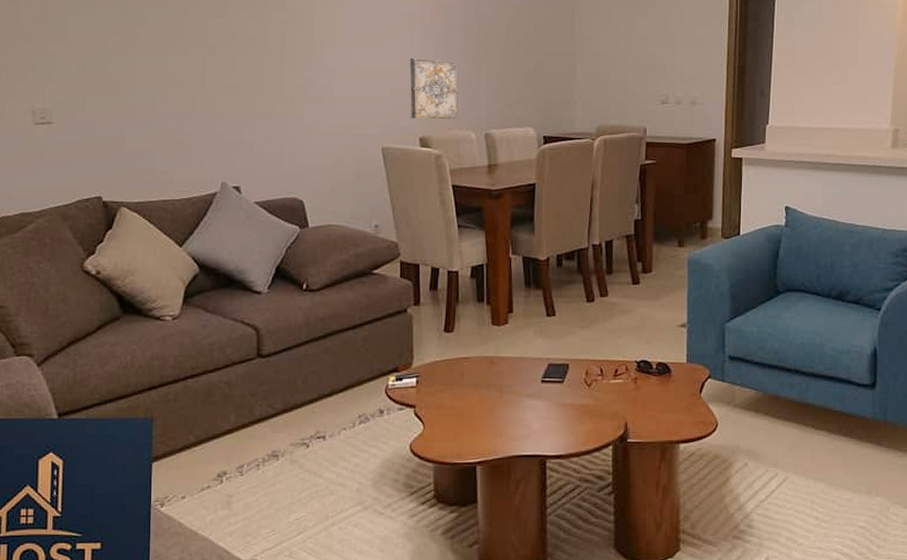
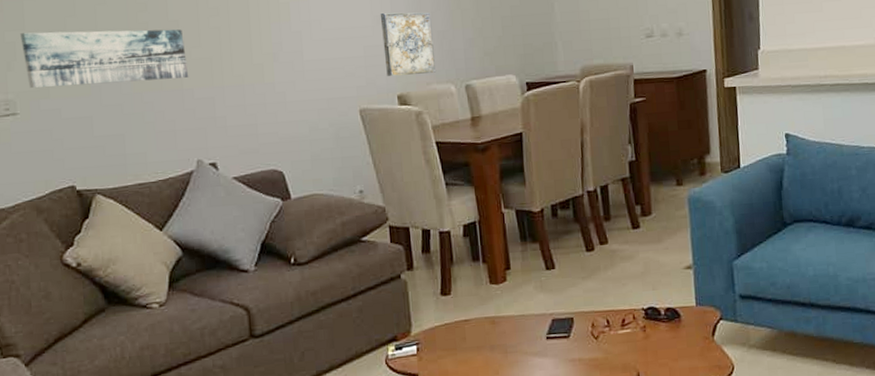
wall art: none [62,46,221,103] -> present [20,29,189,88]

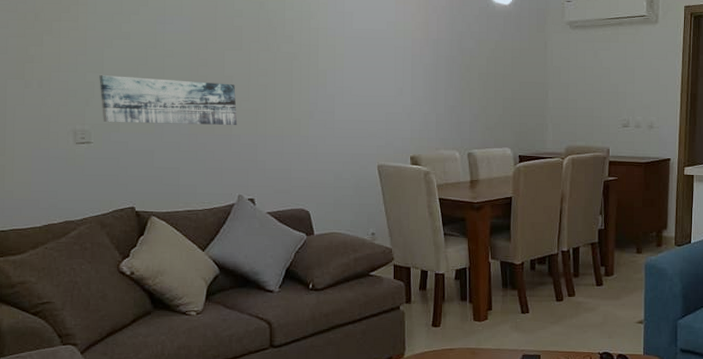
wall art: present [380,12,435,76] -> none [402,87,444,140]

